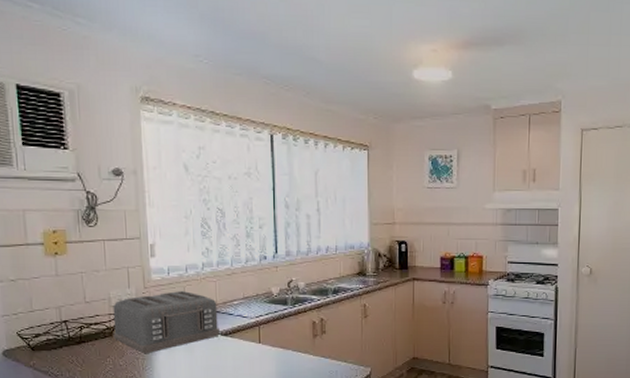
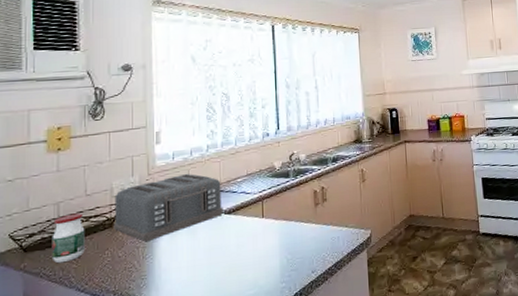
jar: none [56,319,88,365] -> present [51,213,85,264]

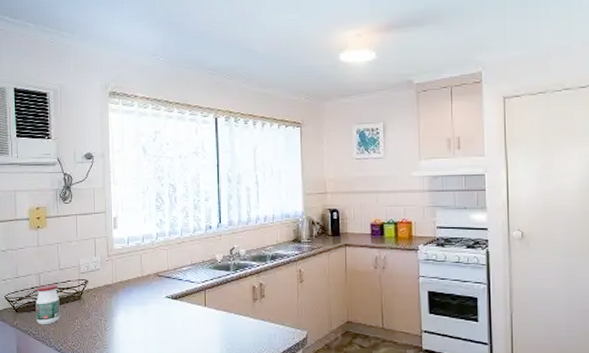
toaster: present [113,174,223,242] -> none [81,259,170,316]

